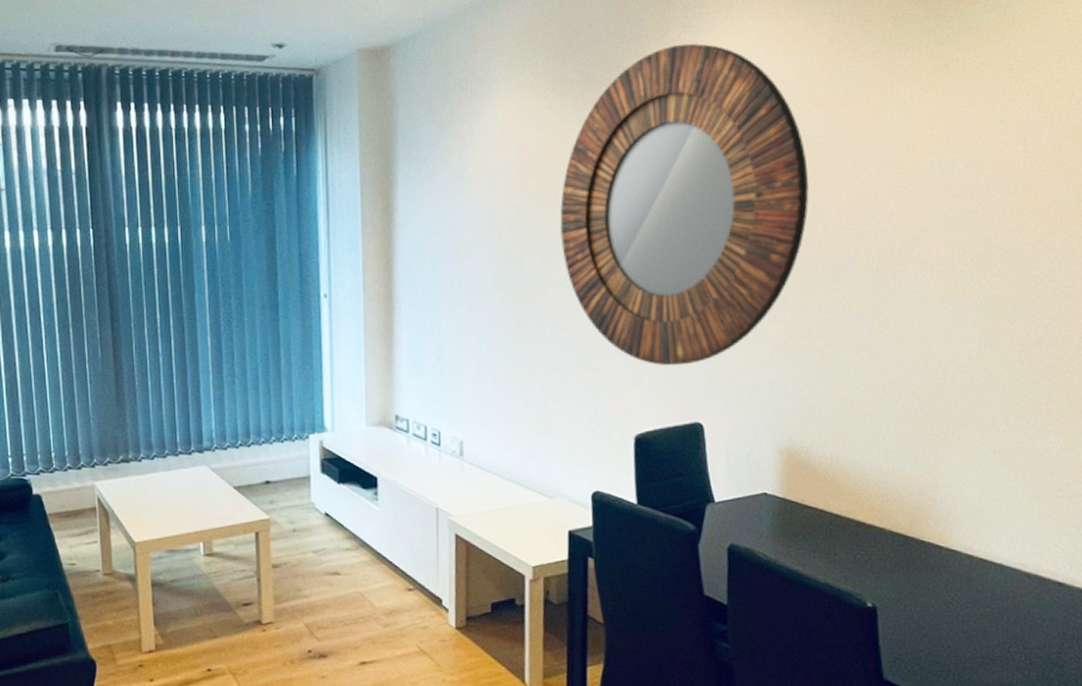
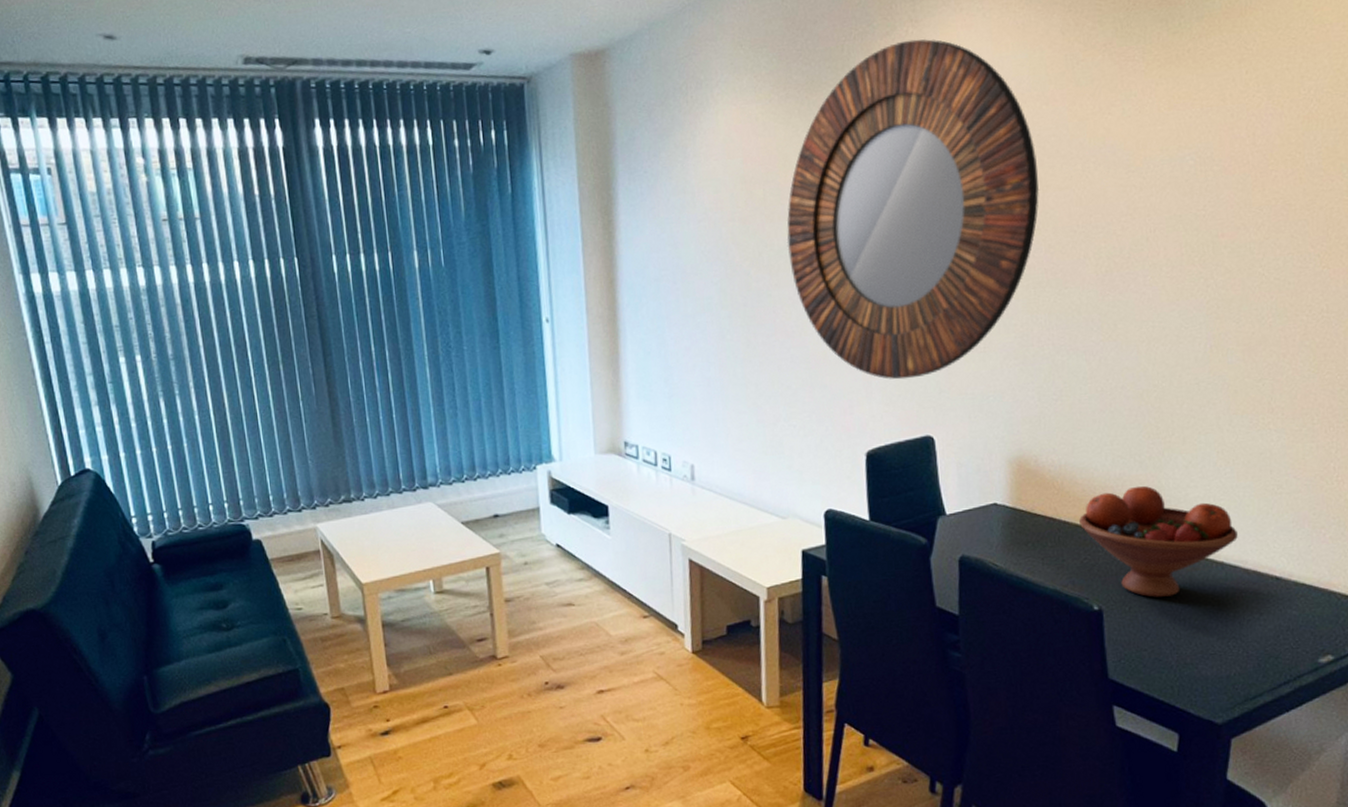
fruit bowl: none [850,482,1017,598] -> present [1078,485,1238,598]

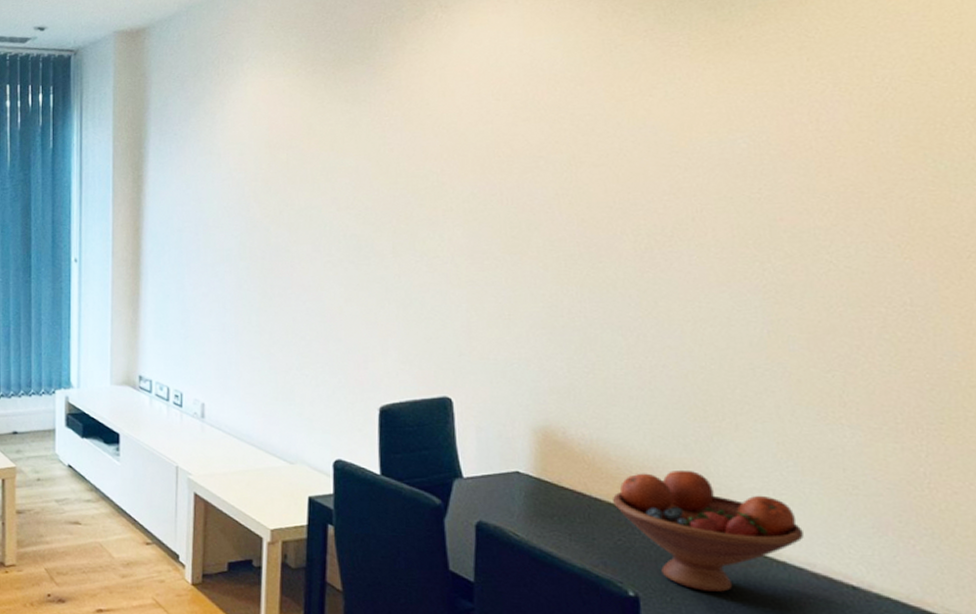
home mirror: present [787,39,1040,380] -> none [307,23,573,340]

